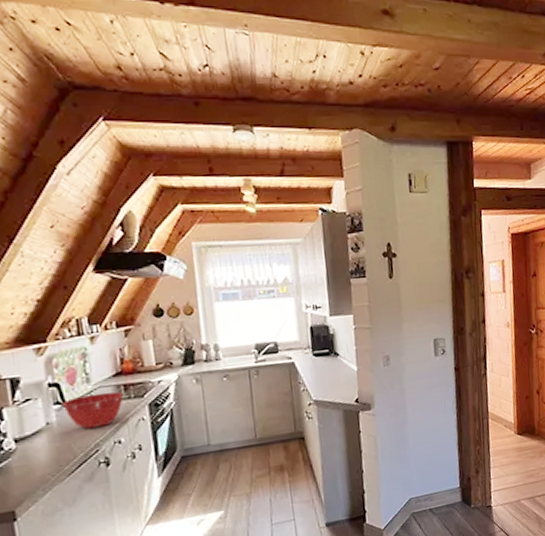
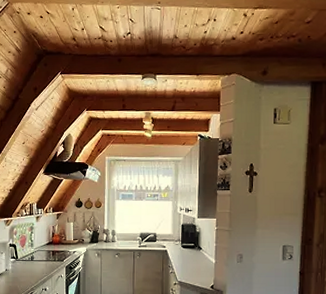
mixing bowl: present [61,392,124,429] -> none [15,254,52,277]

